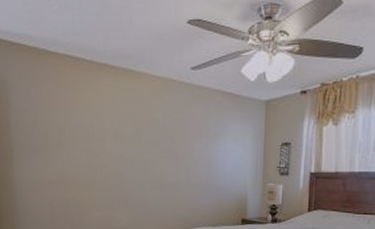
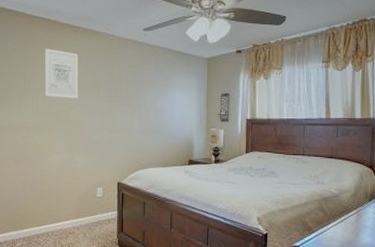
wall art: none [80,93,119,150] -> present [44,48,78,98]

